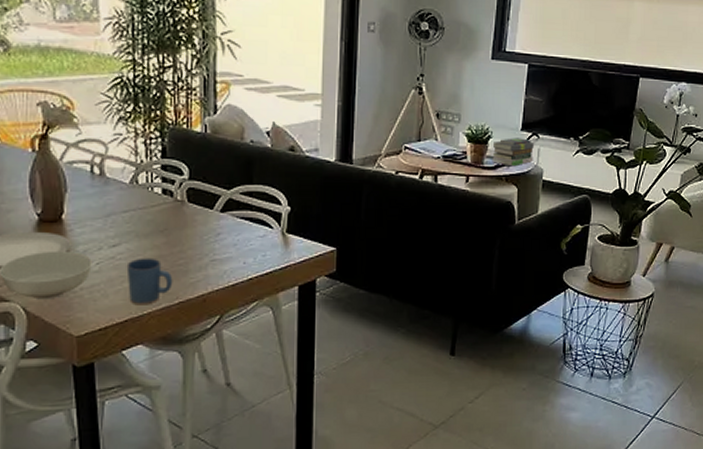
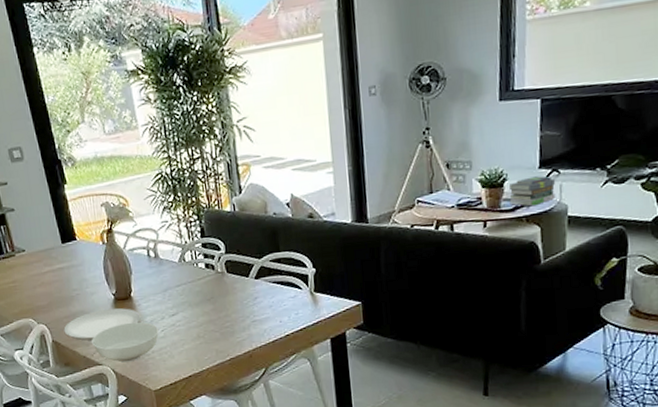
mug: present [126,257,173,305] -> none [184,322,224,363]

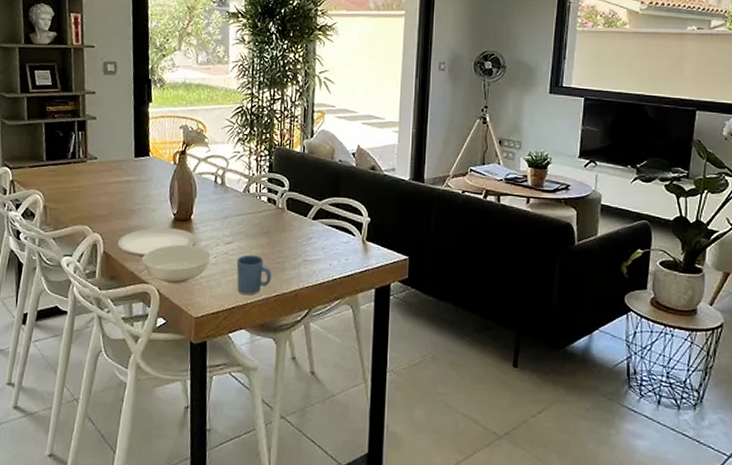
mug: none [184,322,224,363] -> present [236,254,272,296]
books: present [509,176,556,207] -> none [551,164,591,191]

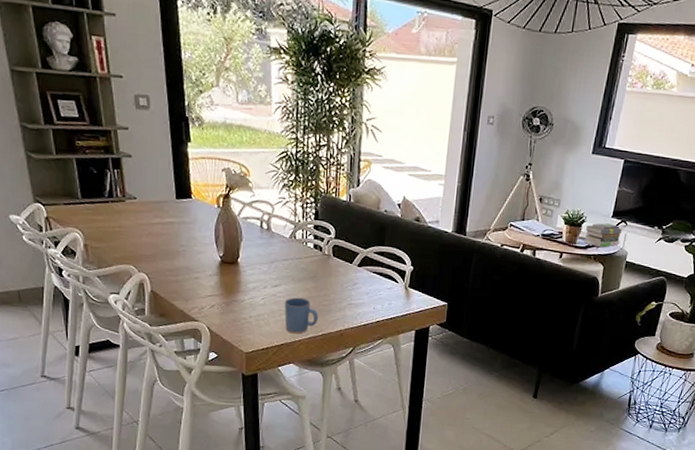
plate: present [117,227,196,257] -> none [164,269,244,296]
bowl: present [143,244,212,284] -> none [191,285,260,323]
books: none [551,164,591,191] -> present [583,223,622,248]

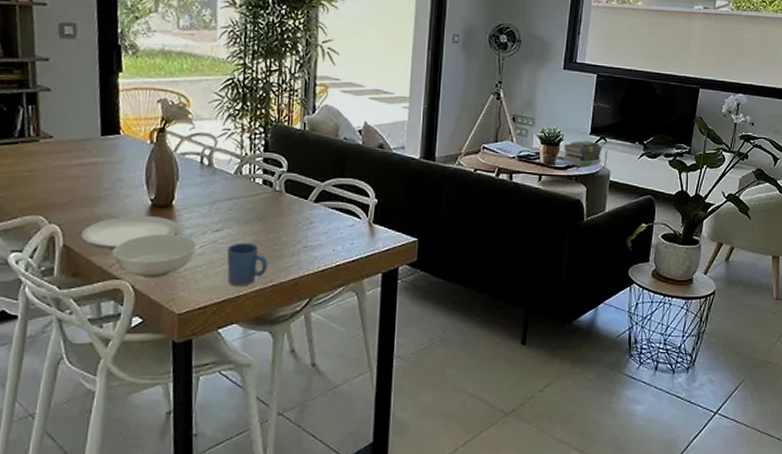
plate: none [164,269,244,296] -> present [81,215,179,249]
bowl: none [191,285,260,323] -> present [113,233,198,279]

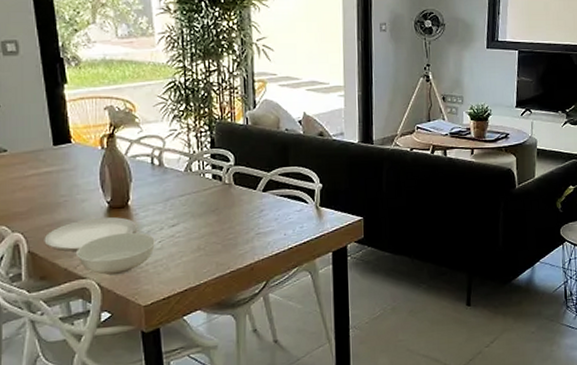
mug: present [226,242,268,287] -> none [184,234,225,276]
books: present [563,141,602,168] -> none [492,114,528,139]

